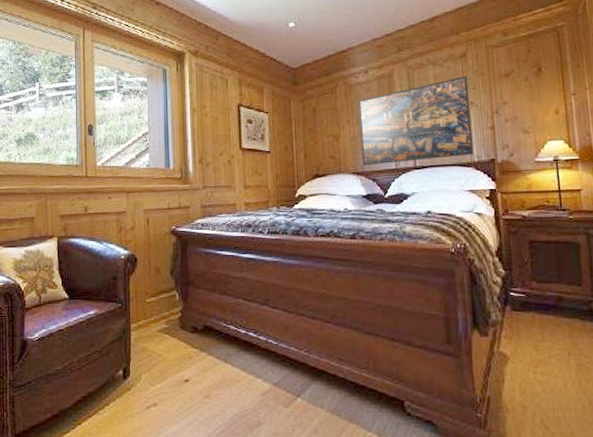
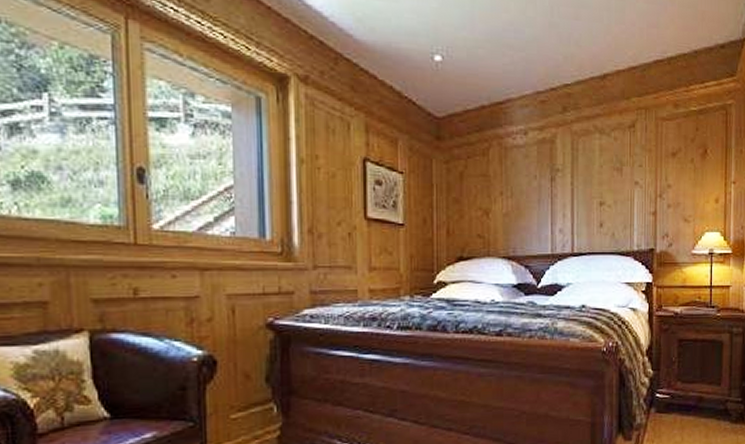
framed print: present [358,75,474,166] -> none [514,149,635,249]

